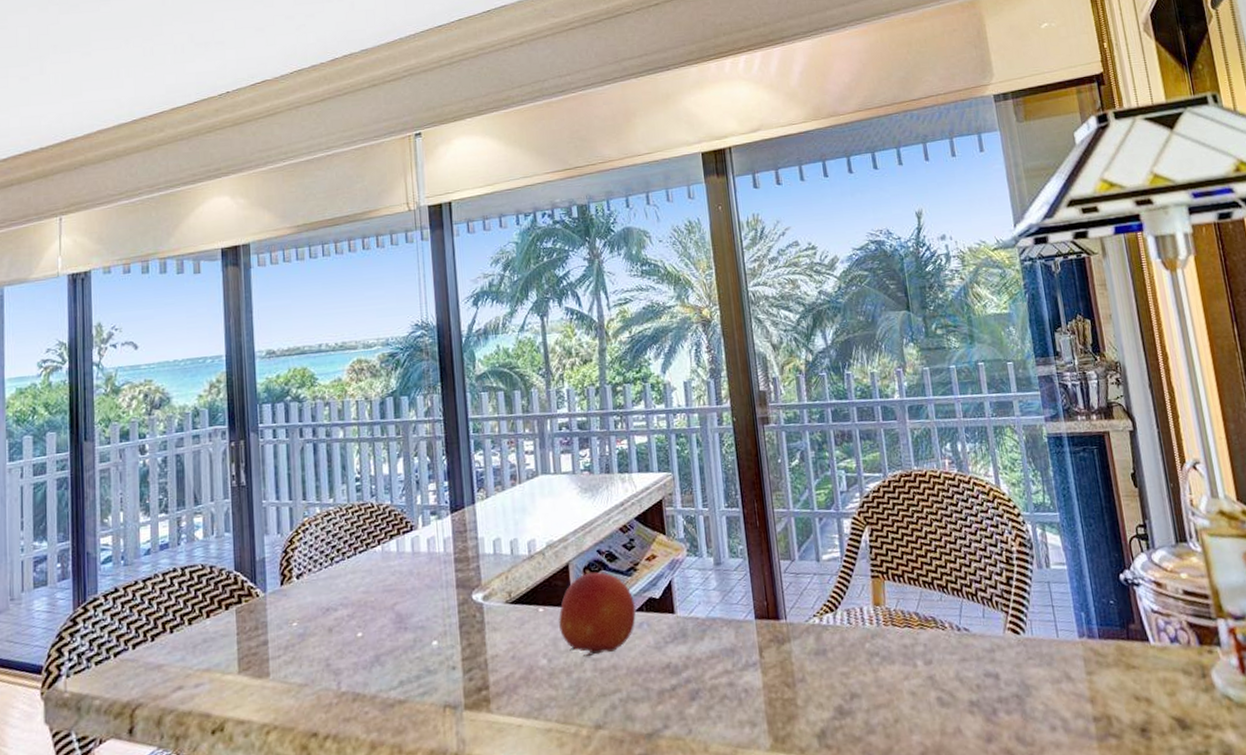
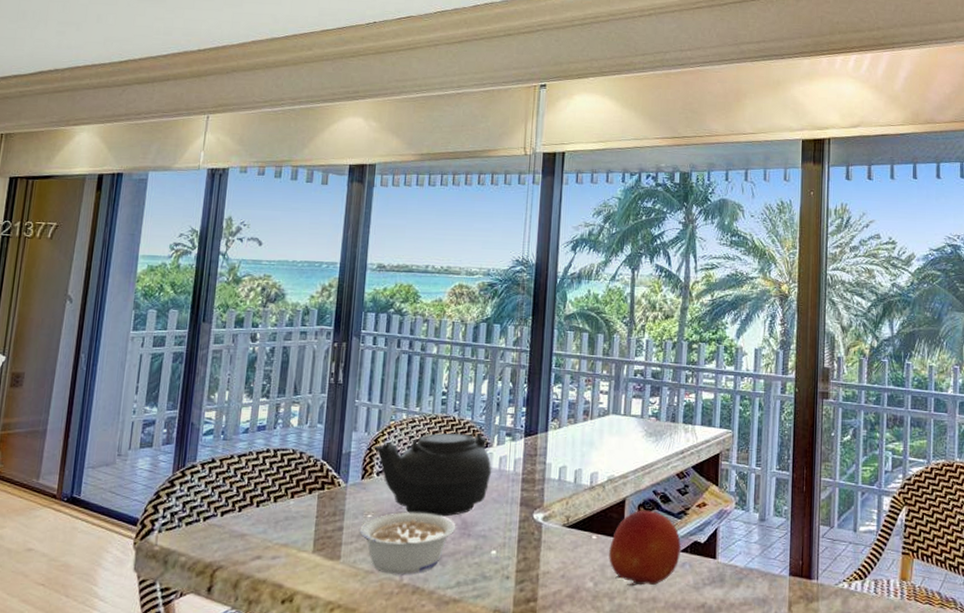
legume: none [286,611,391,684] -> present [360,512,456,574]
teapot: none [289,516,421,616] -> present [374,432,492,517]

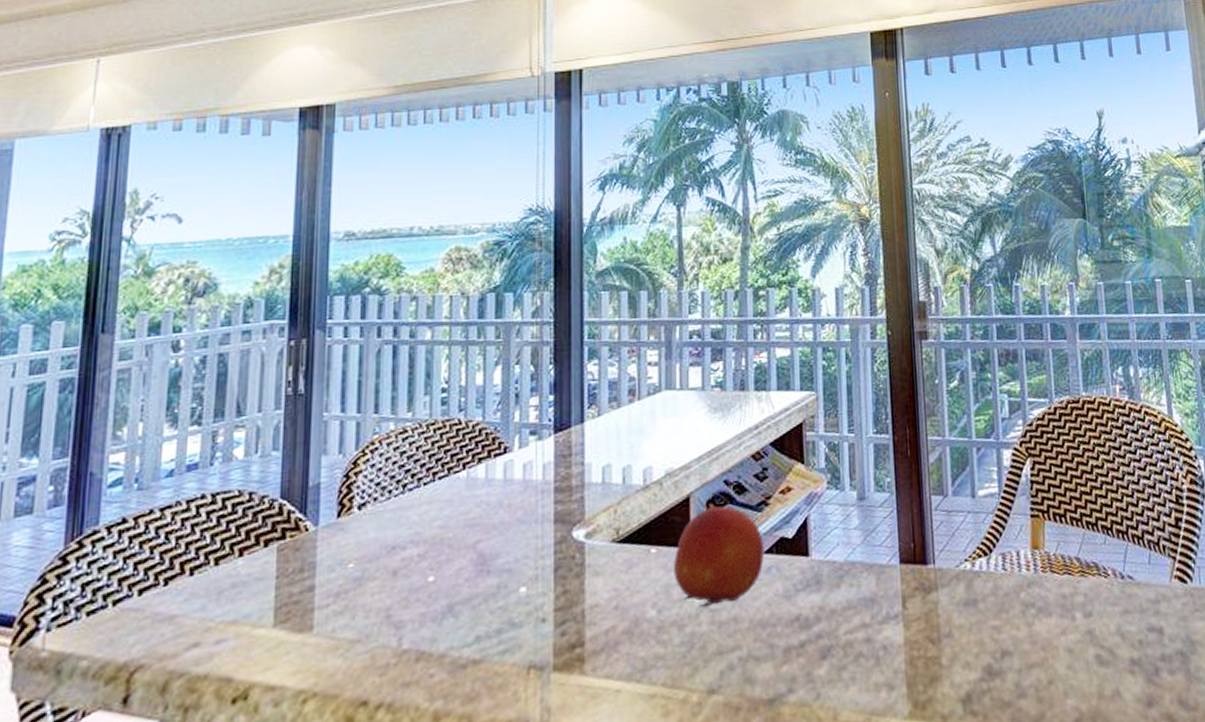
legume: present [360,512,456,574] -> none [338,550,471,640]
teapot: present [374,432,492,517] -> none [352,435,514,555]

